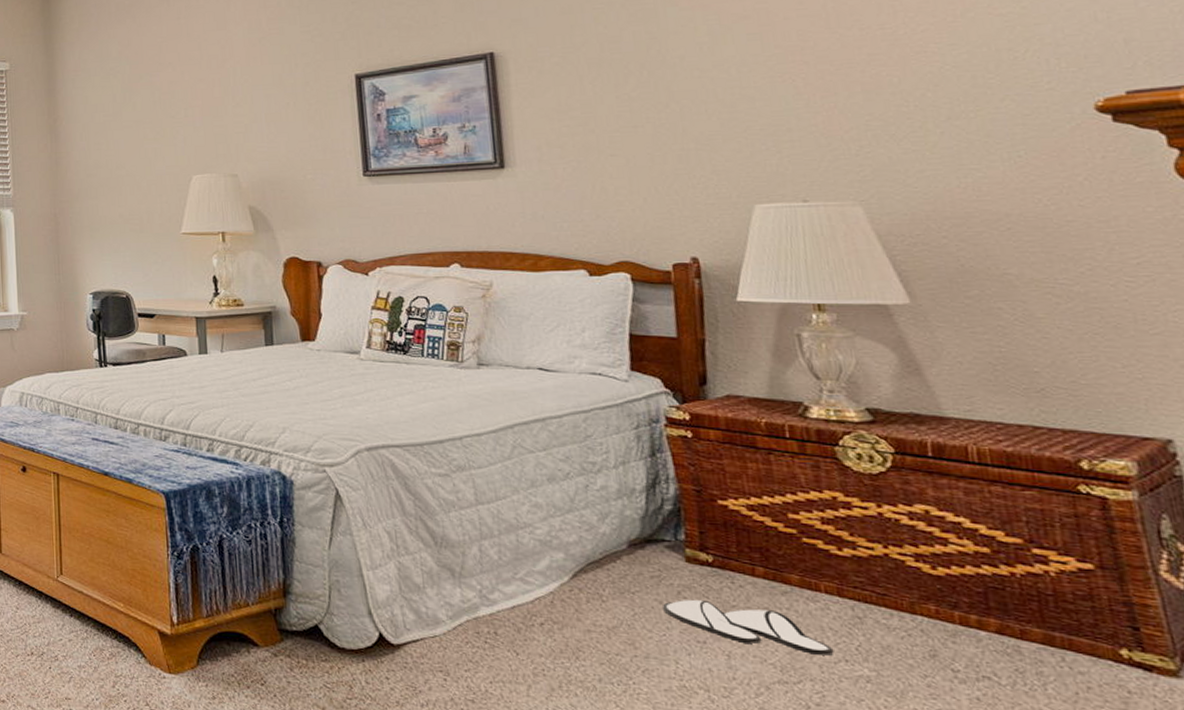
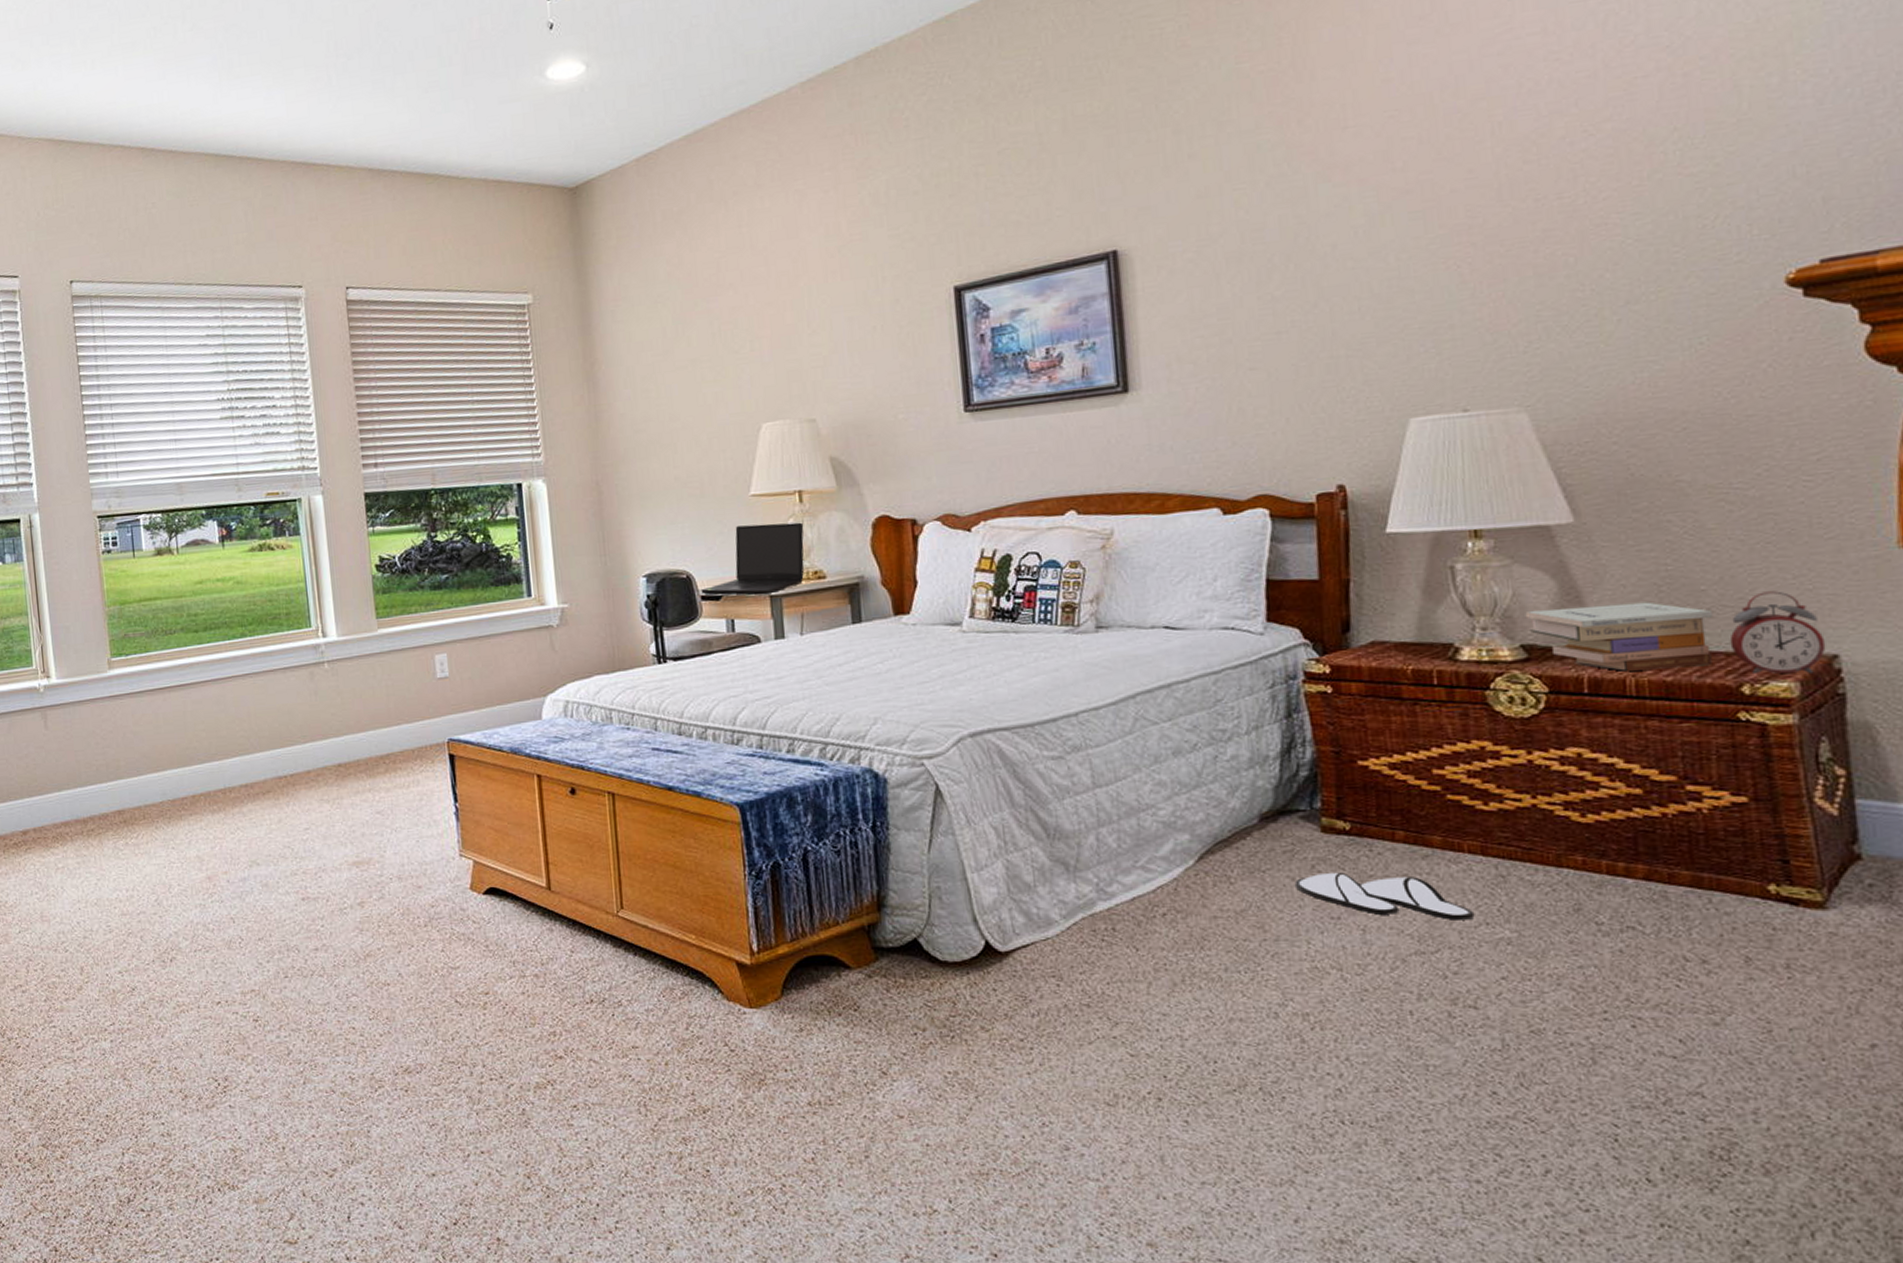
laptop: none [138,257,226,316] -> present [701,522,805,595]
books: none [868,378,1050,441] -> present [1525,602,1714,673]
alarm clock: none [1065,377,1160,456] -> present [1729,591,1826,675]

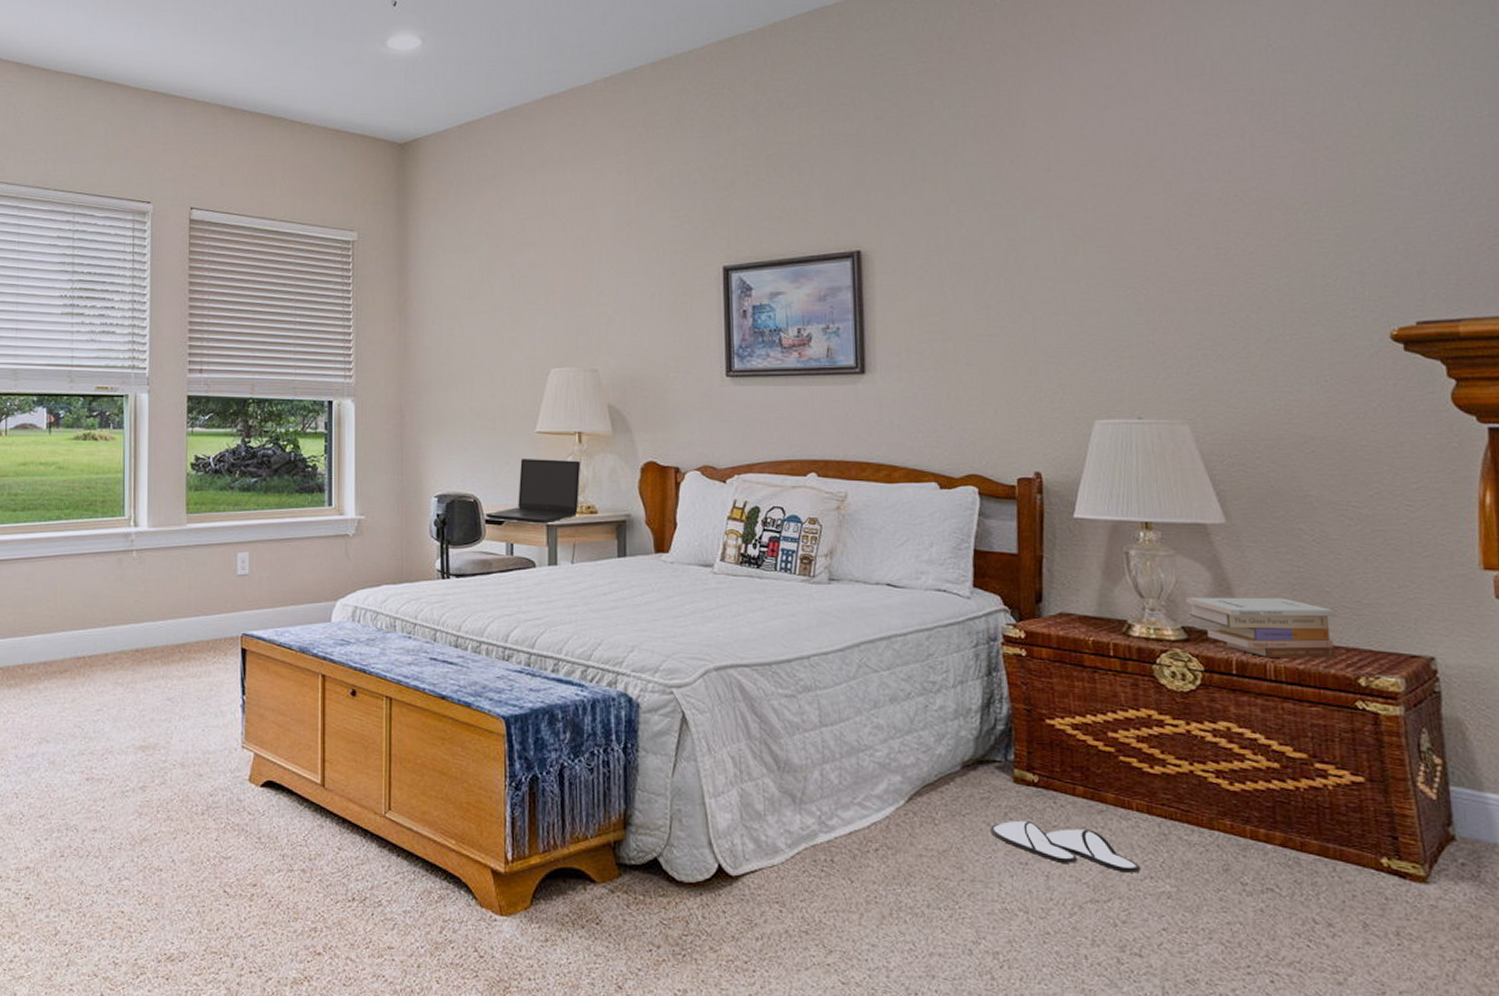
alarm clock: present [1729,591,1826,675] -> none [1349,597,1425,673]

